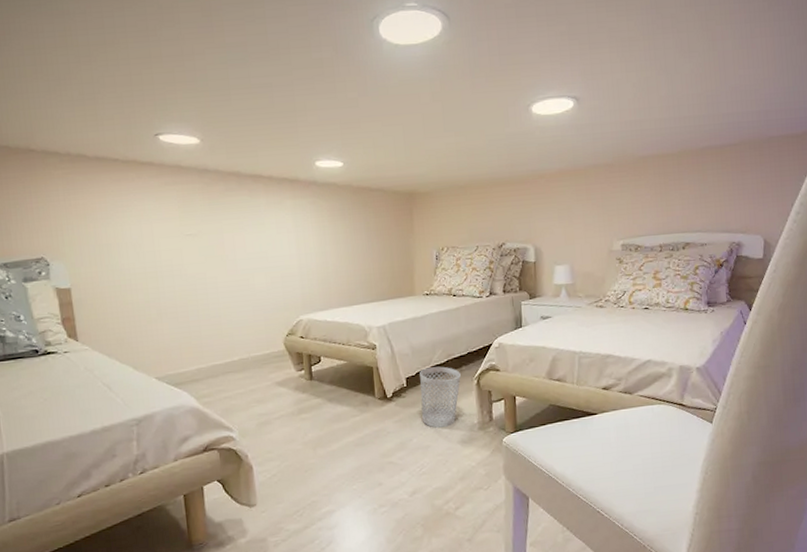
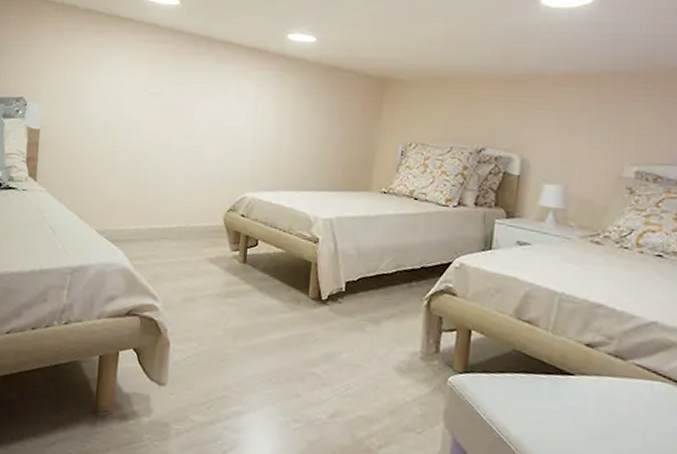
wastebasket: present [419,366,461,428] -> none [357,275,409,348]

